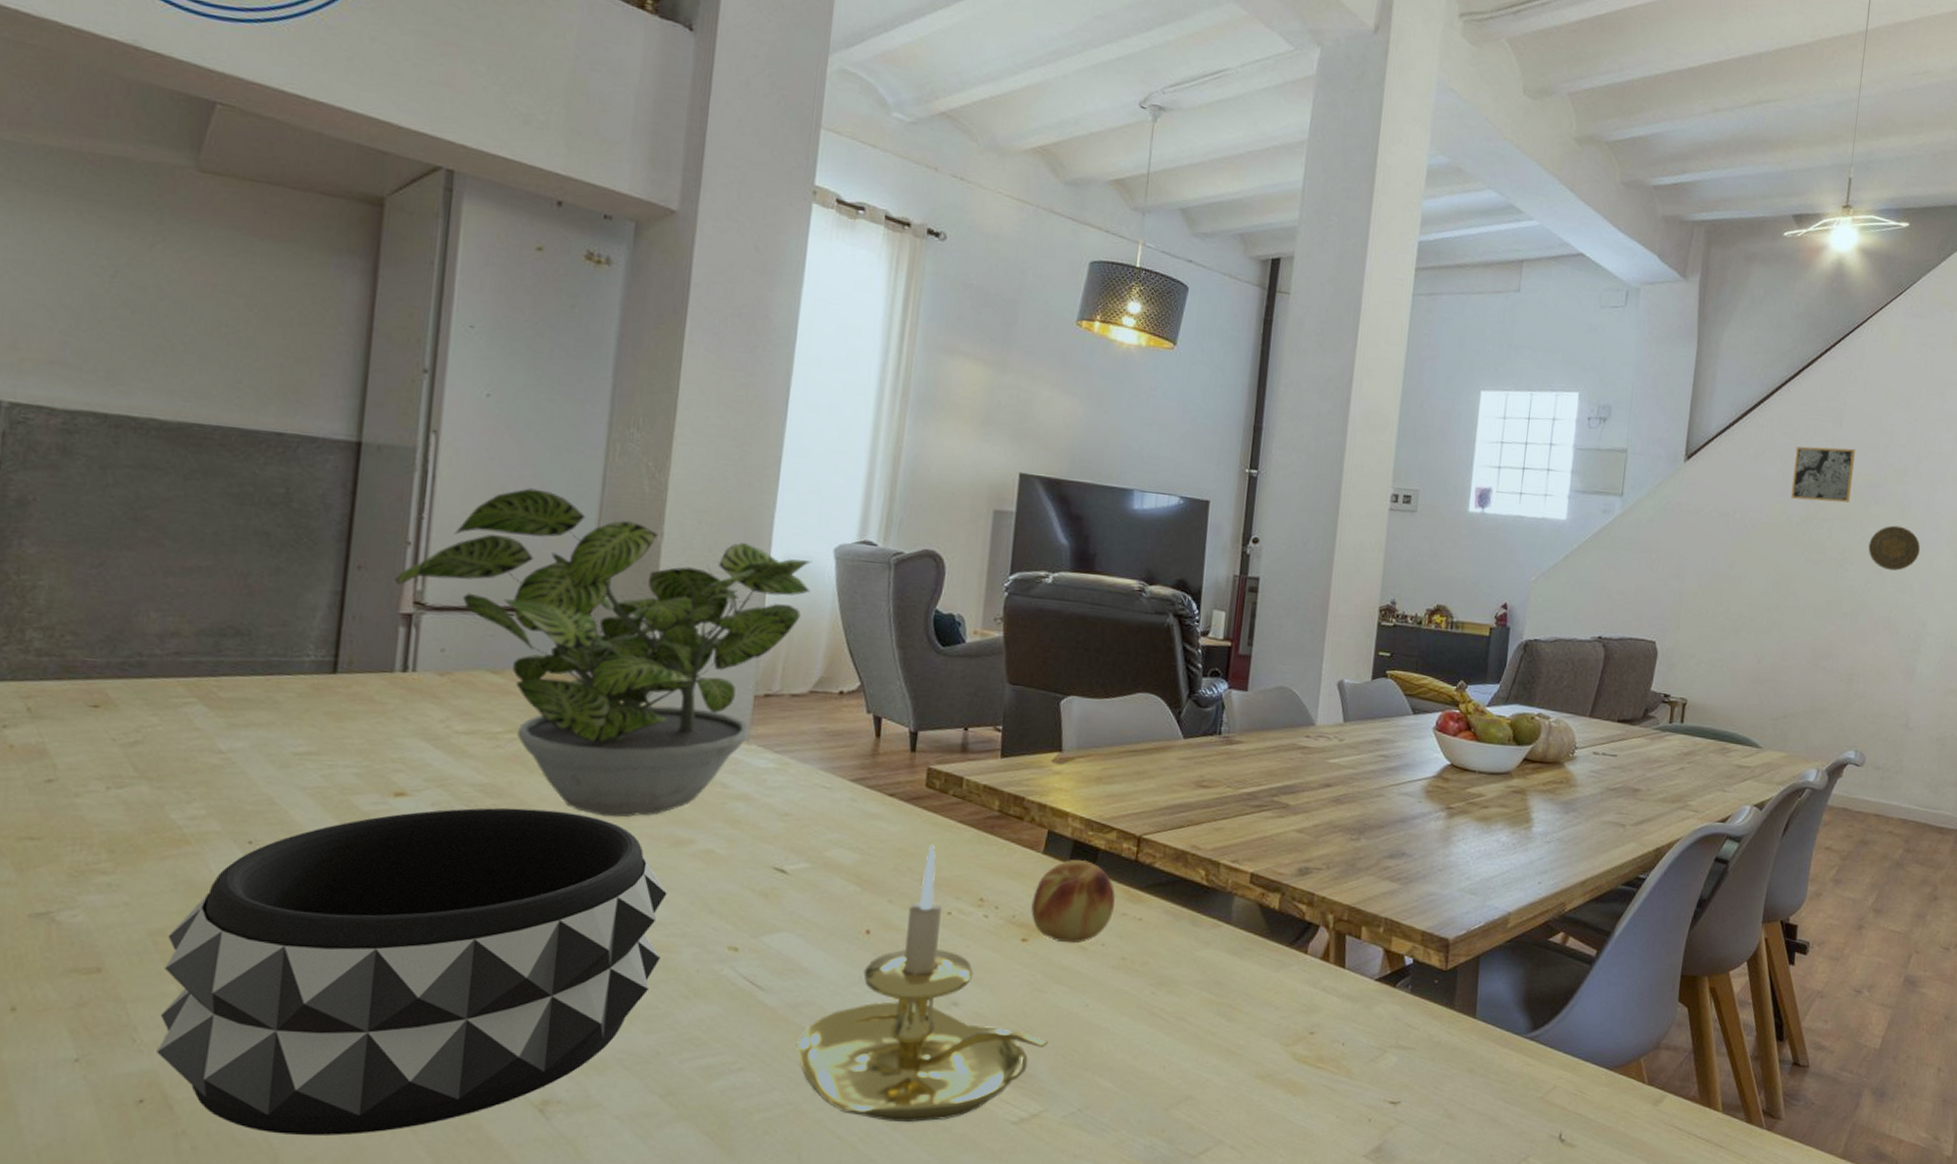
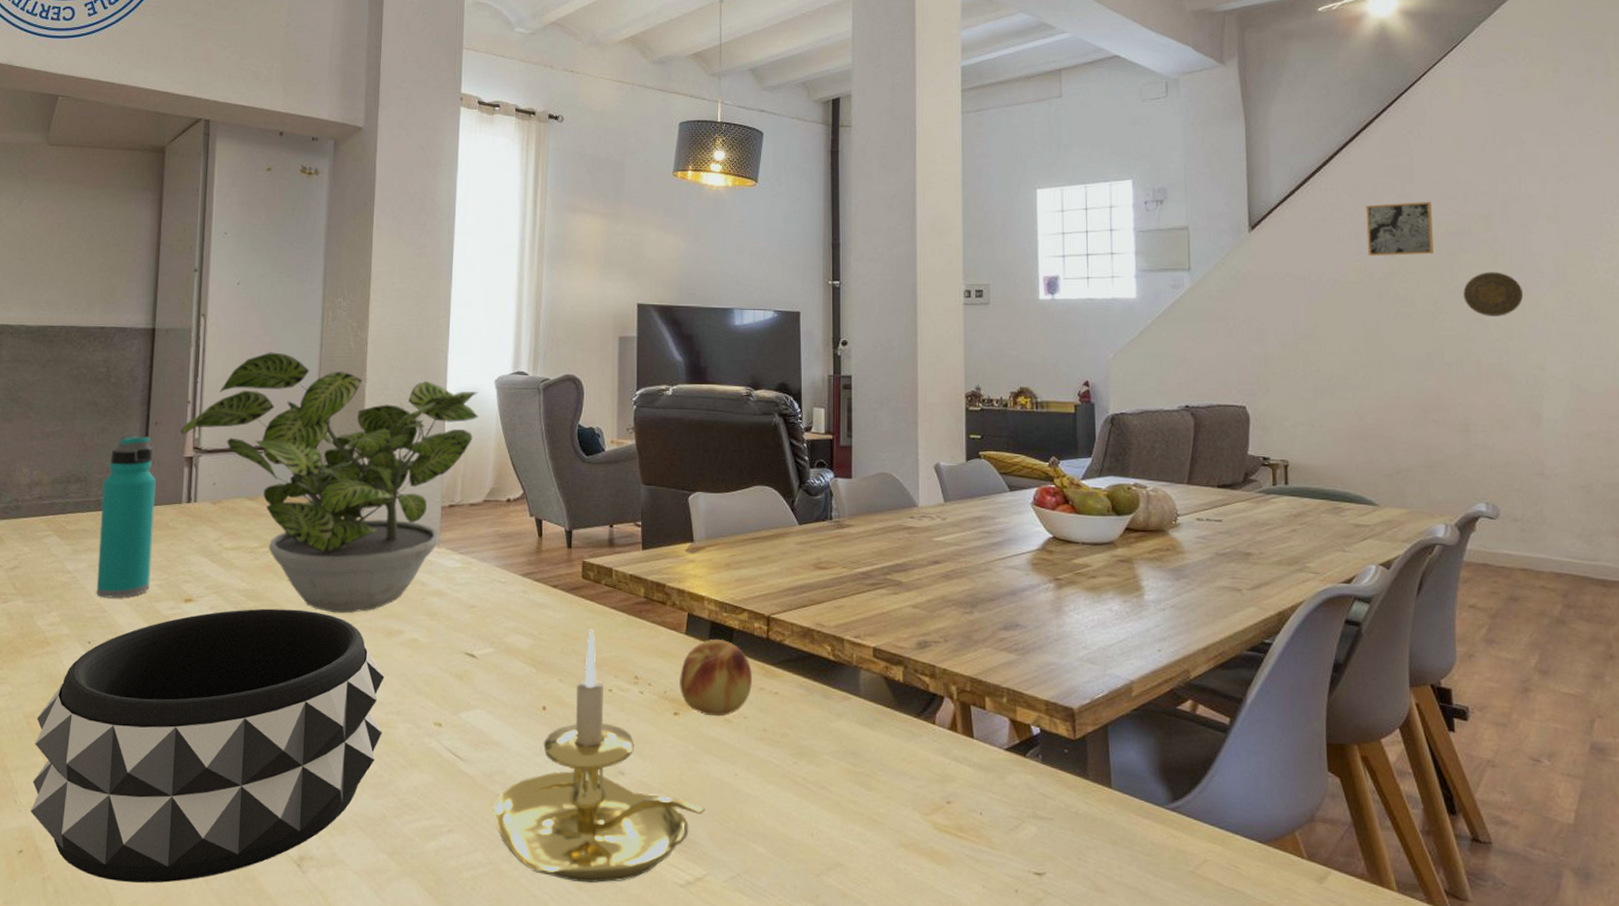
water bottle: none [262,579,357,788] -> present [96,435,156,598]

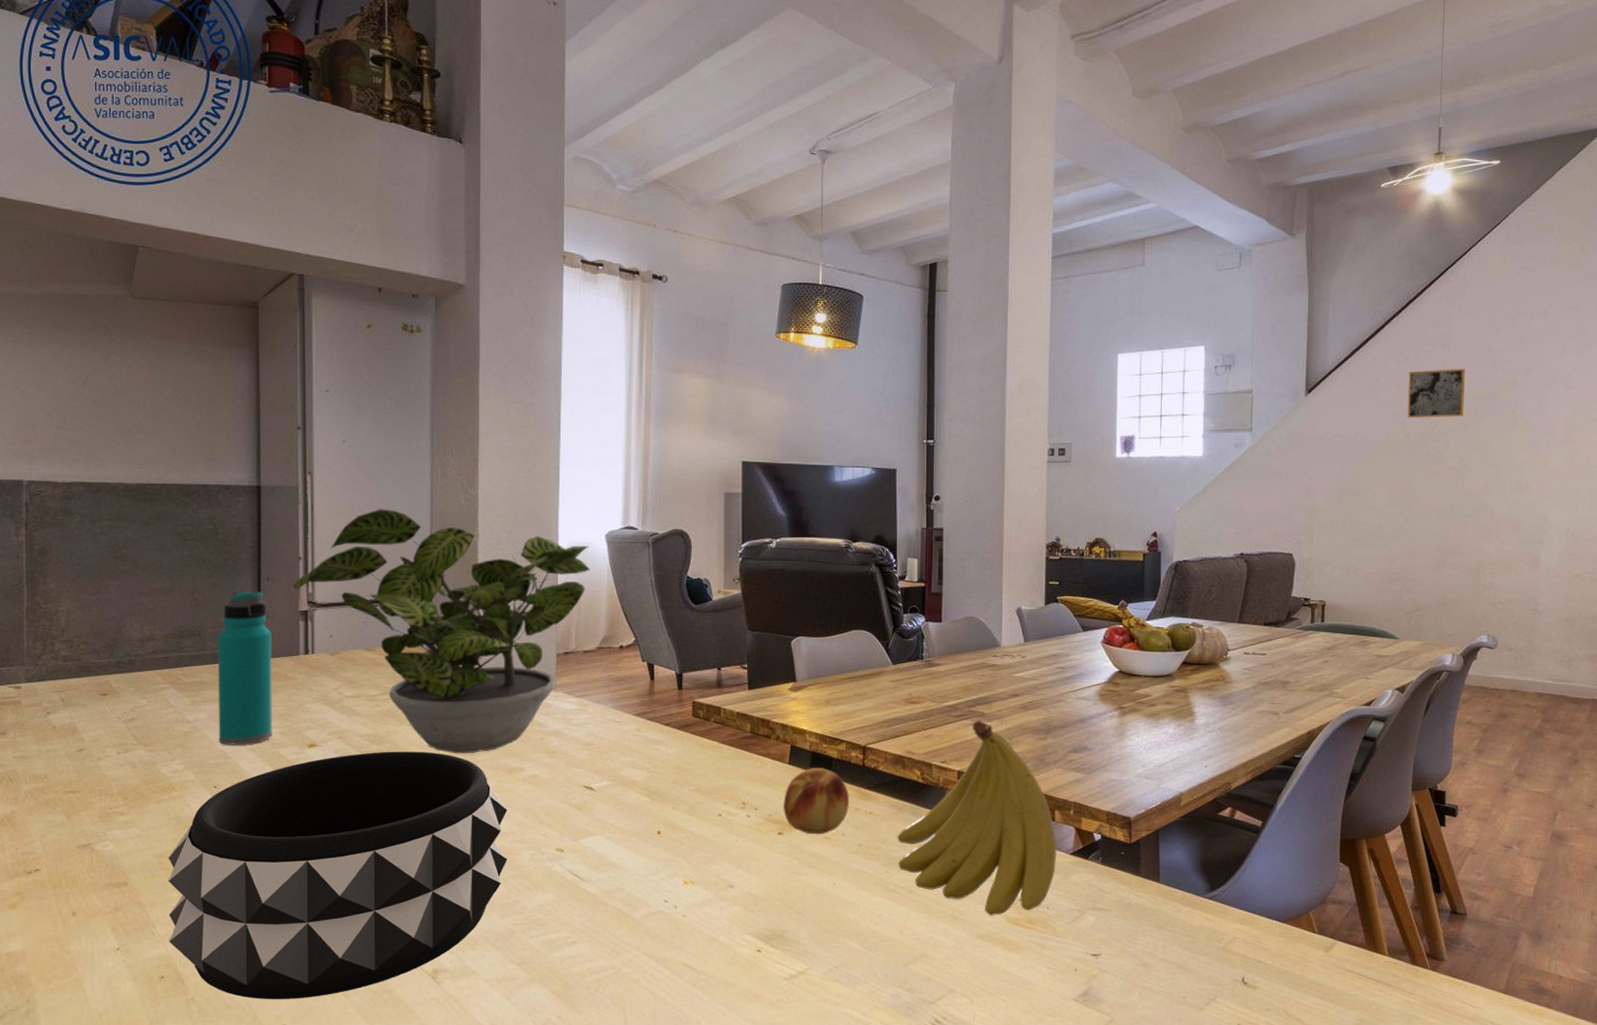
candle holder: present [492,629,705,883] -> none [613,761,807,980]
banana: none [806,589,990,820] -> present [897,720,1057,915]
decorative plate: present [1463,271,1524,316] -> none [1485,432,1536,473]

